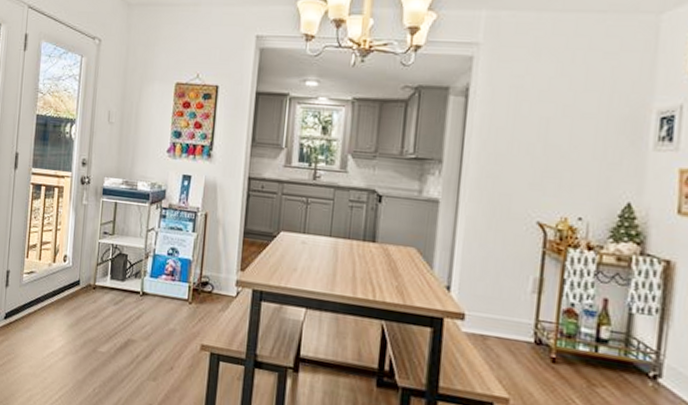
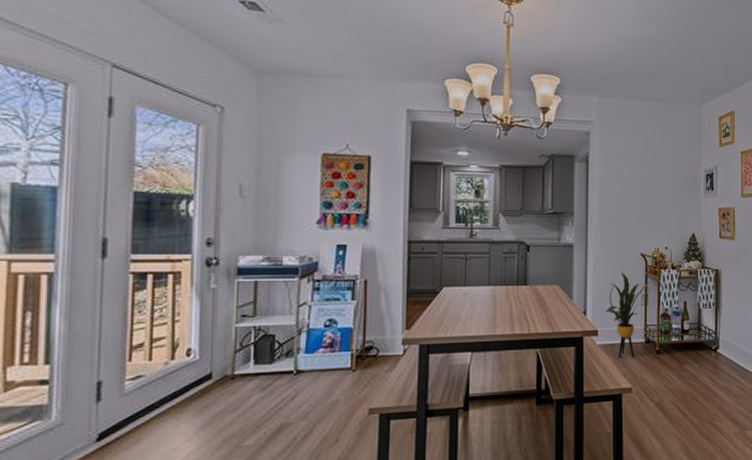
house plant: none [477,242,561,359] -> present [605,271,658,358]

